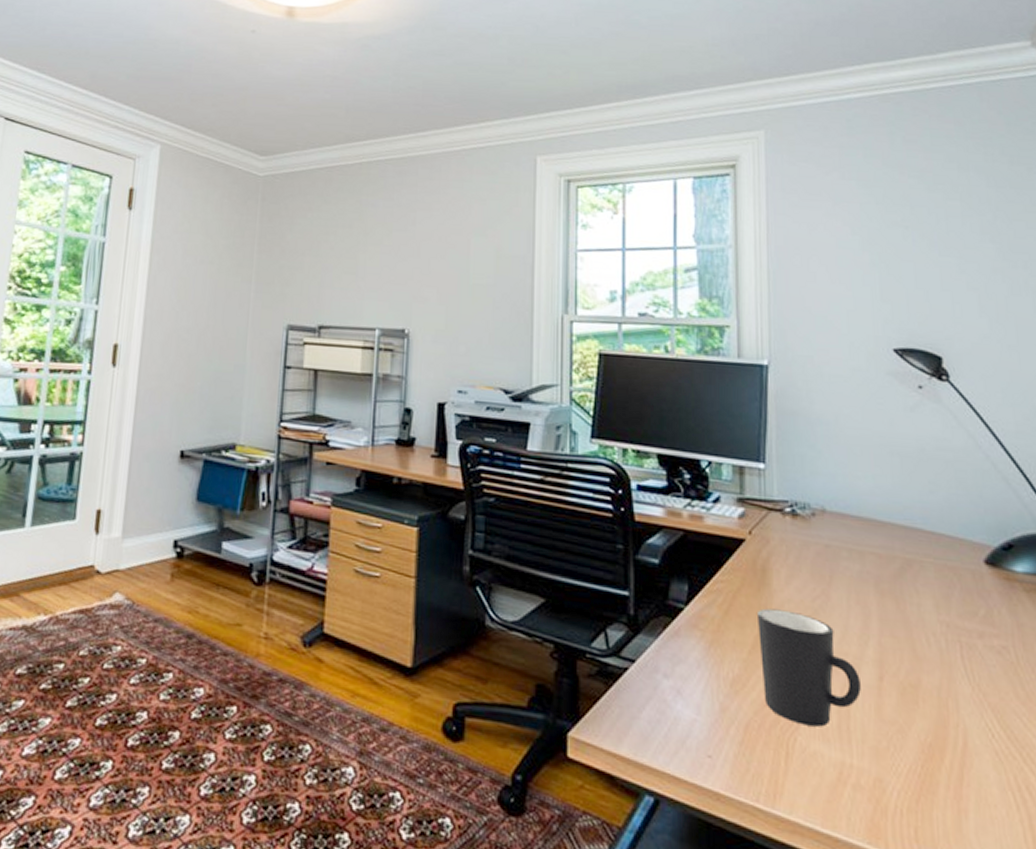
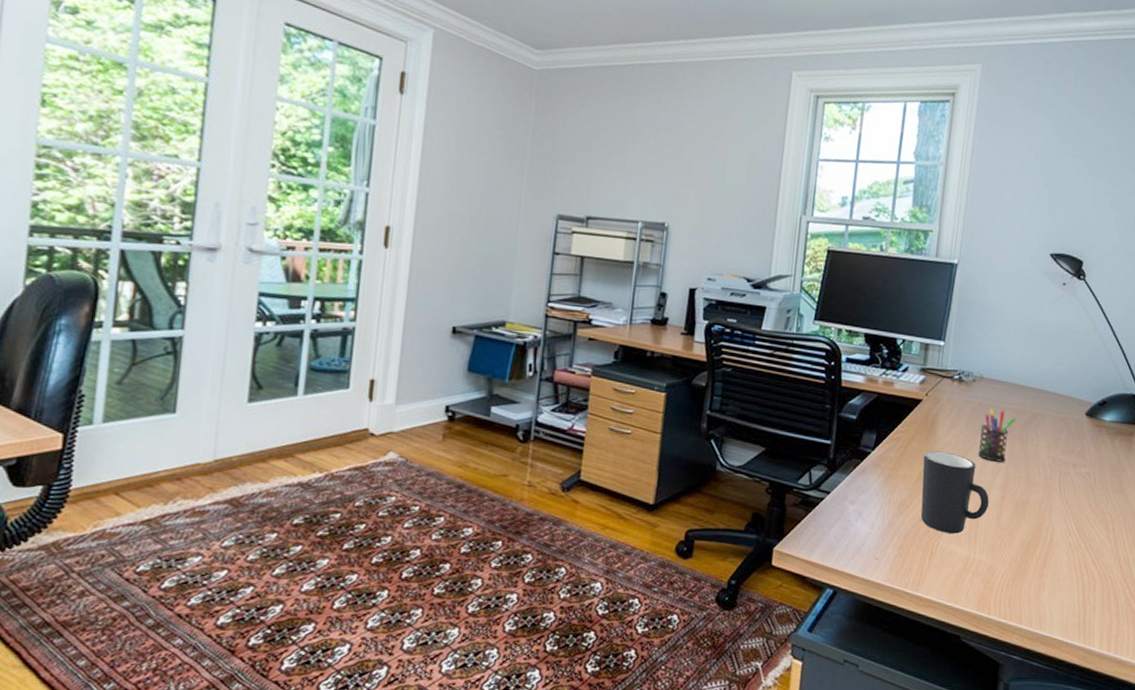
pen holder: none [831,553,882,627] -> present [977,409,1016,462]

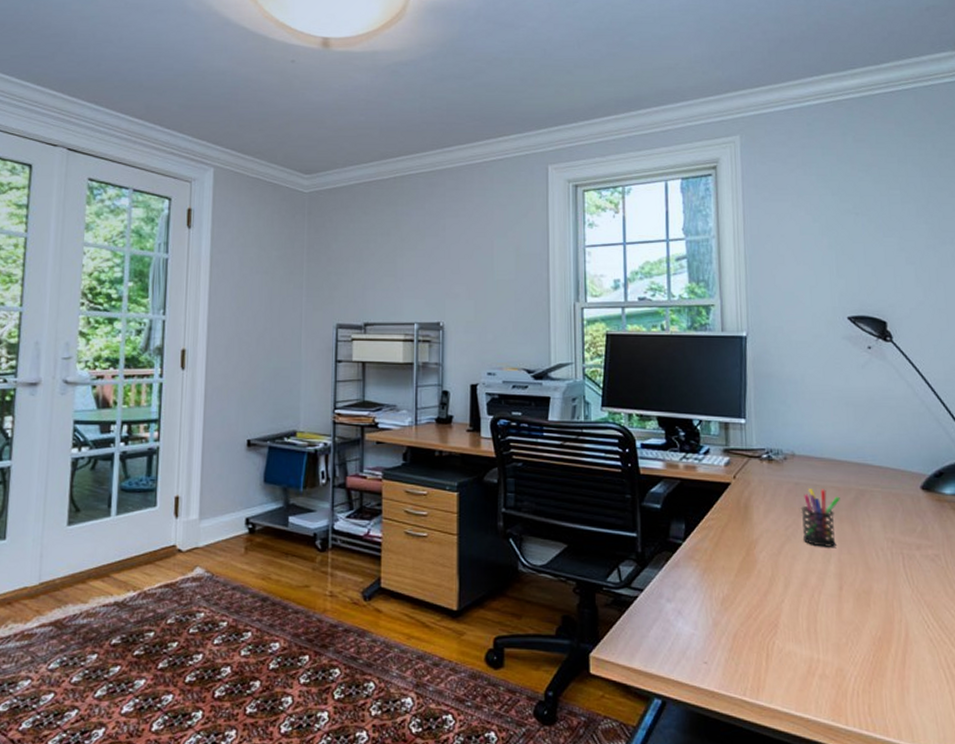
mug: present [920,451,989,534] -> none [741,538,825,631]

